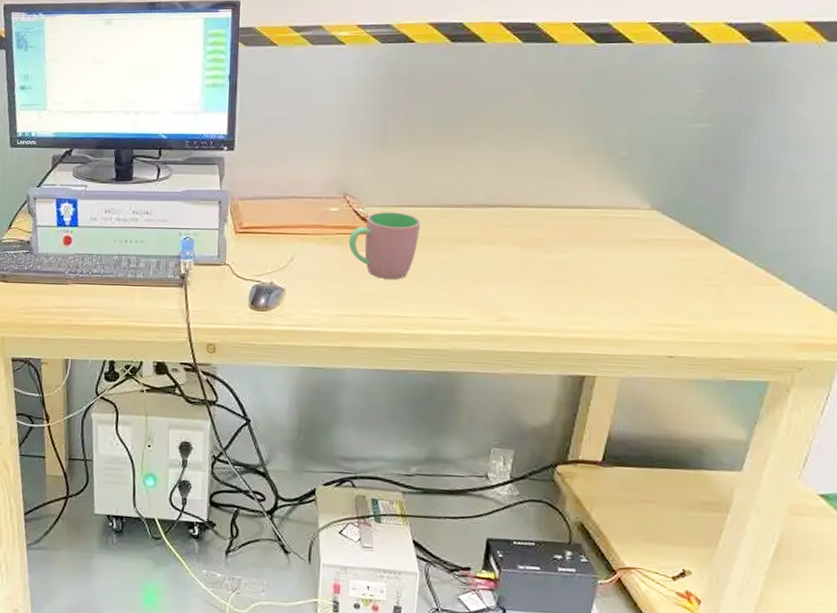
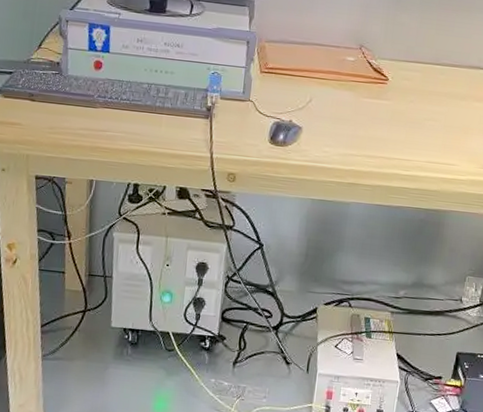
cup: present [348,212,421,279] -> none [361,64,424,126]

